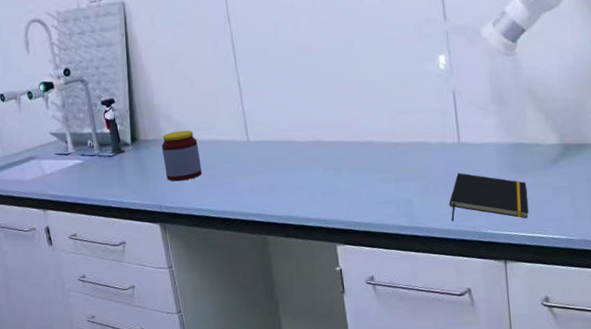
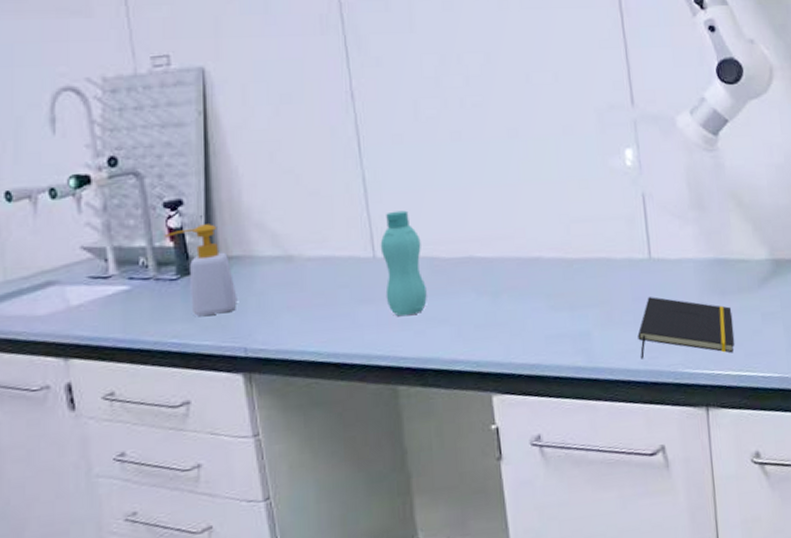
soap bottle: none [103,116,154,183] -> present [164,224,237,317]
jar: present [161,130,202,182] -> none [249,242,307,314]
bottle: none [252,105,287,185] -> present [380,210,427,317]

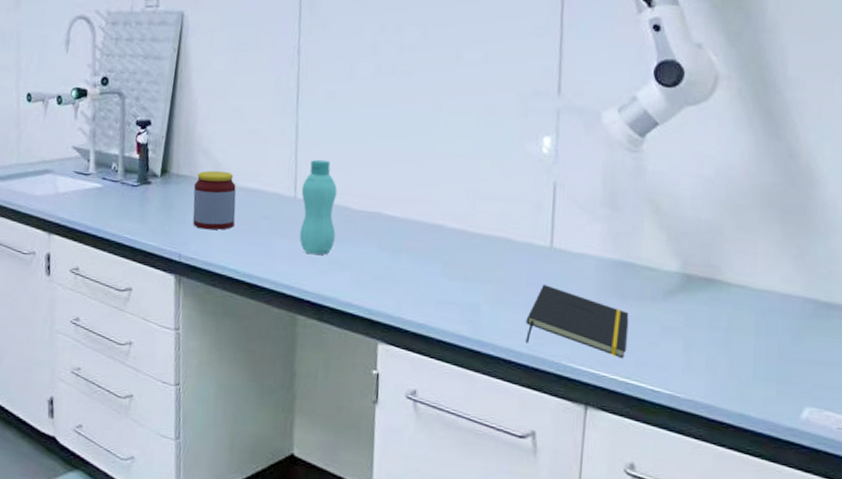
soap bottle: present [164,224,237,317] -> none [133,144,181,221]
jar: none [249,242,307,314] -> present [192,170,237,230]

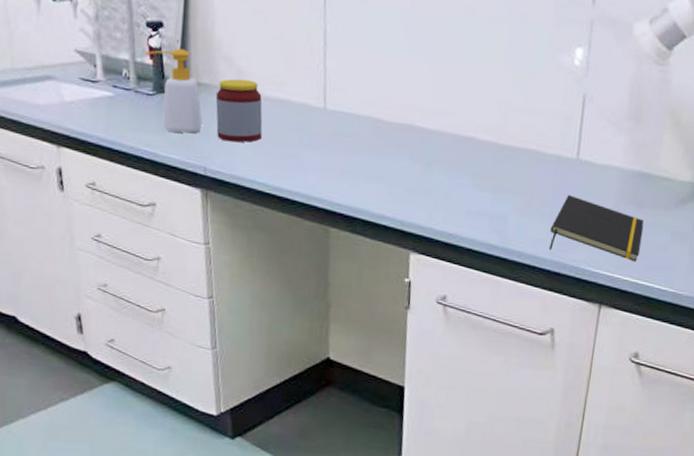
soap bottle: none [133,144,181,221] -> present [145,48,203,133]
bottle: present [299,159,337,255] -> none [330,68,369,168]

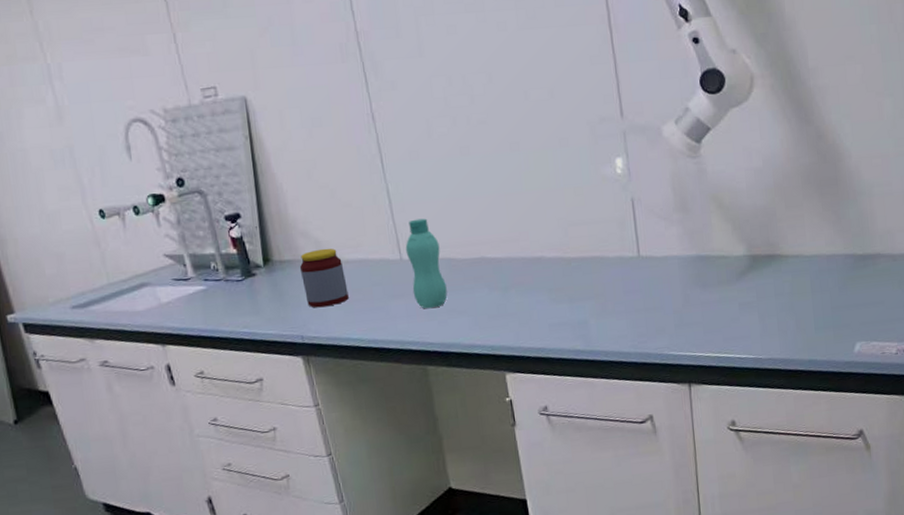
soap bottle: present [145,48,203,133] -> none [228,233,292,311]
bottle: none [330,68,369,168] -> present [405,218,447,309]
notepad: present [549,195,644,262] -> none [628,290,714,344]

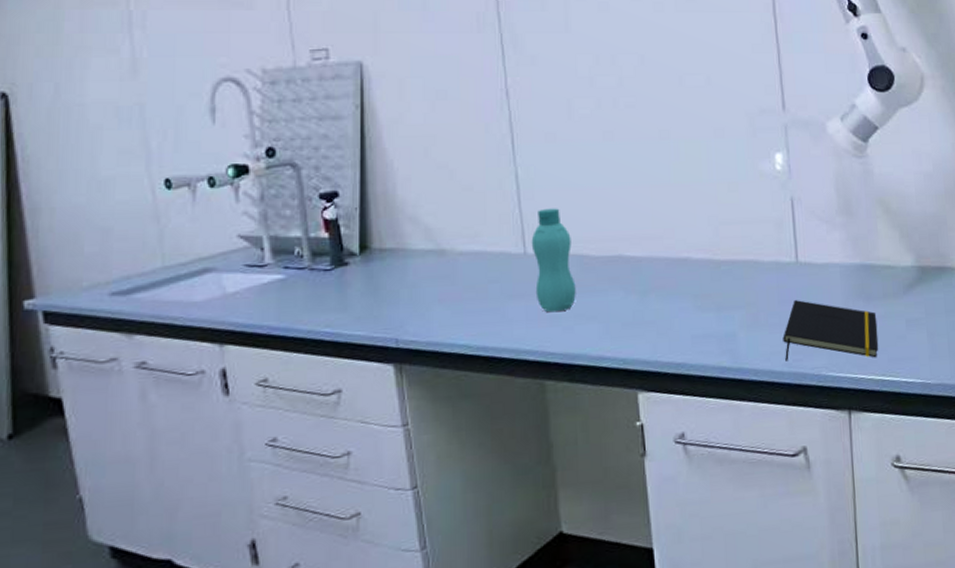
jar: present [299,248,349,308] -> none [402,236,458,306]
notepad: none [628,290,714,344] -> present [783,300,878,361]

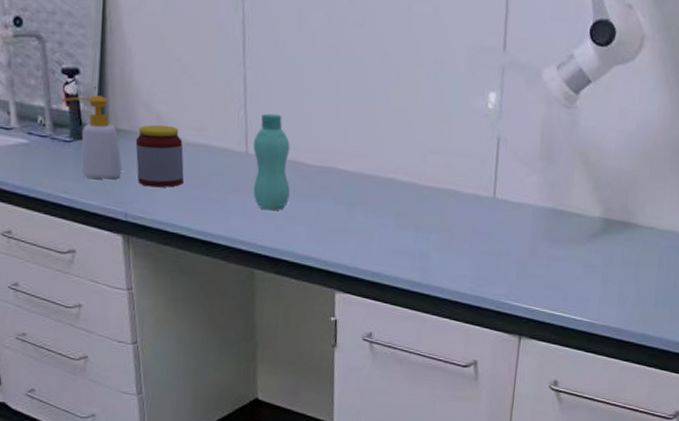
soap bottle: none [320,216,390,308] -> present [61,95,122,179]
jar: none [402,236,458,306] -> present [135,124,184,188]
notepad: present [783,300,878,361] -> none [470,232,559,295]

